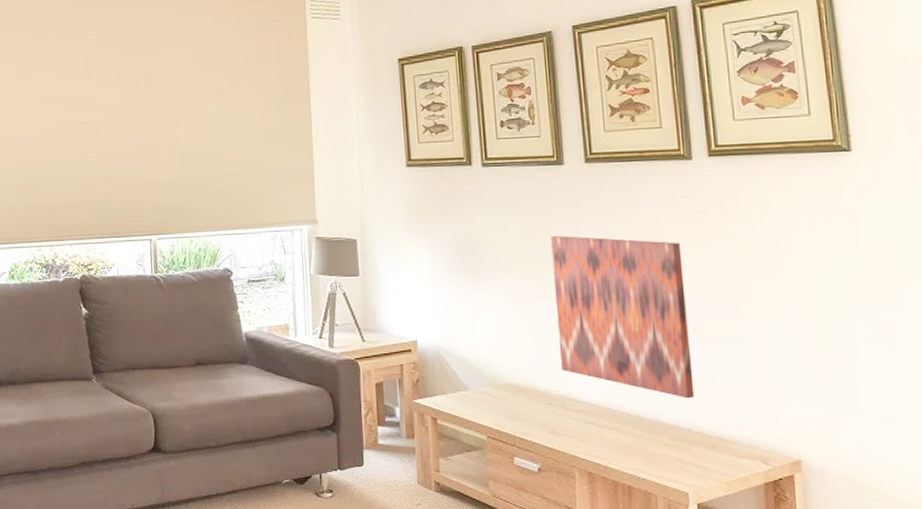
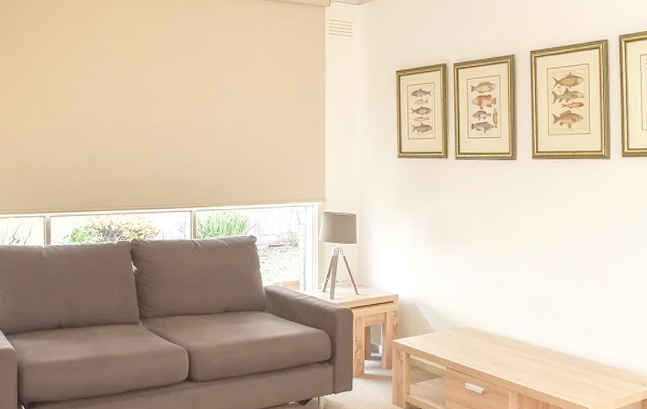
wall art: present [551,236,695,399] -> none [503,215,599,339]

